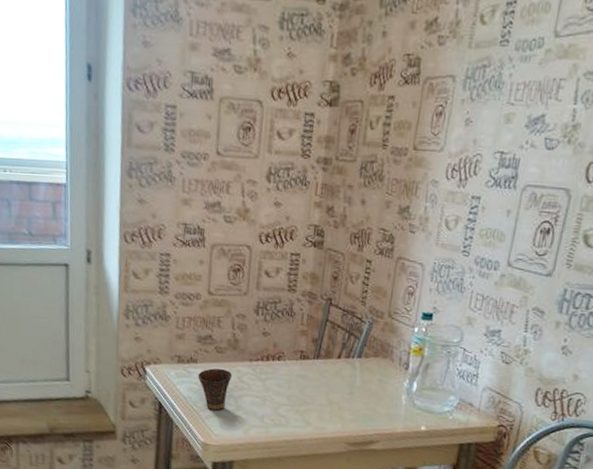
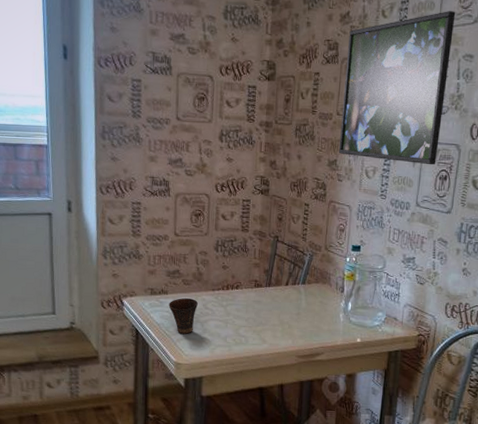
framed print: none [412,14,579,215] -> present [338,11,456,165]

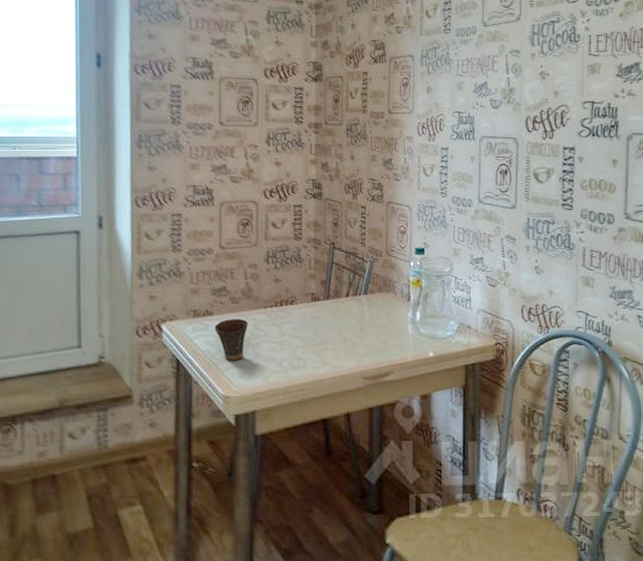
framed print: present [338,11,456,165] -> none [393,10,498,160]

